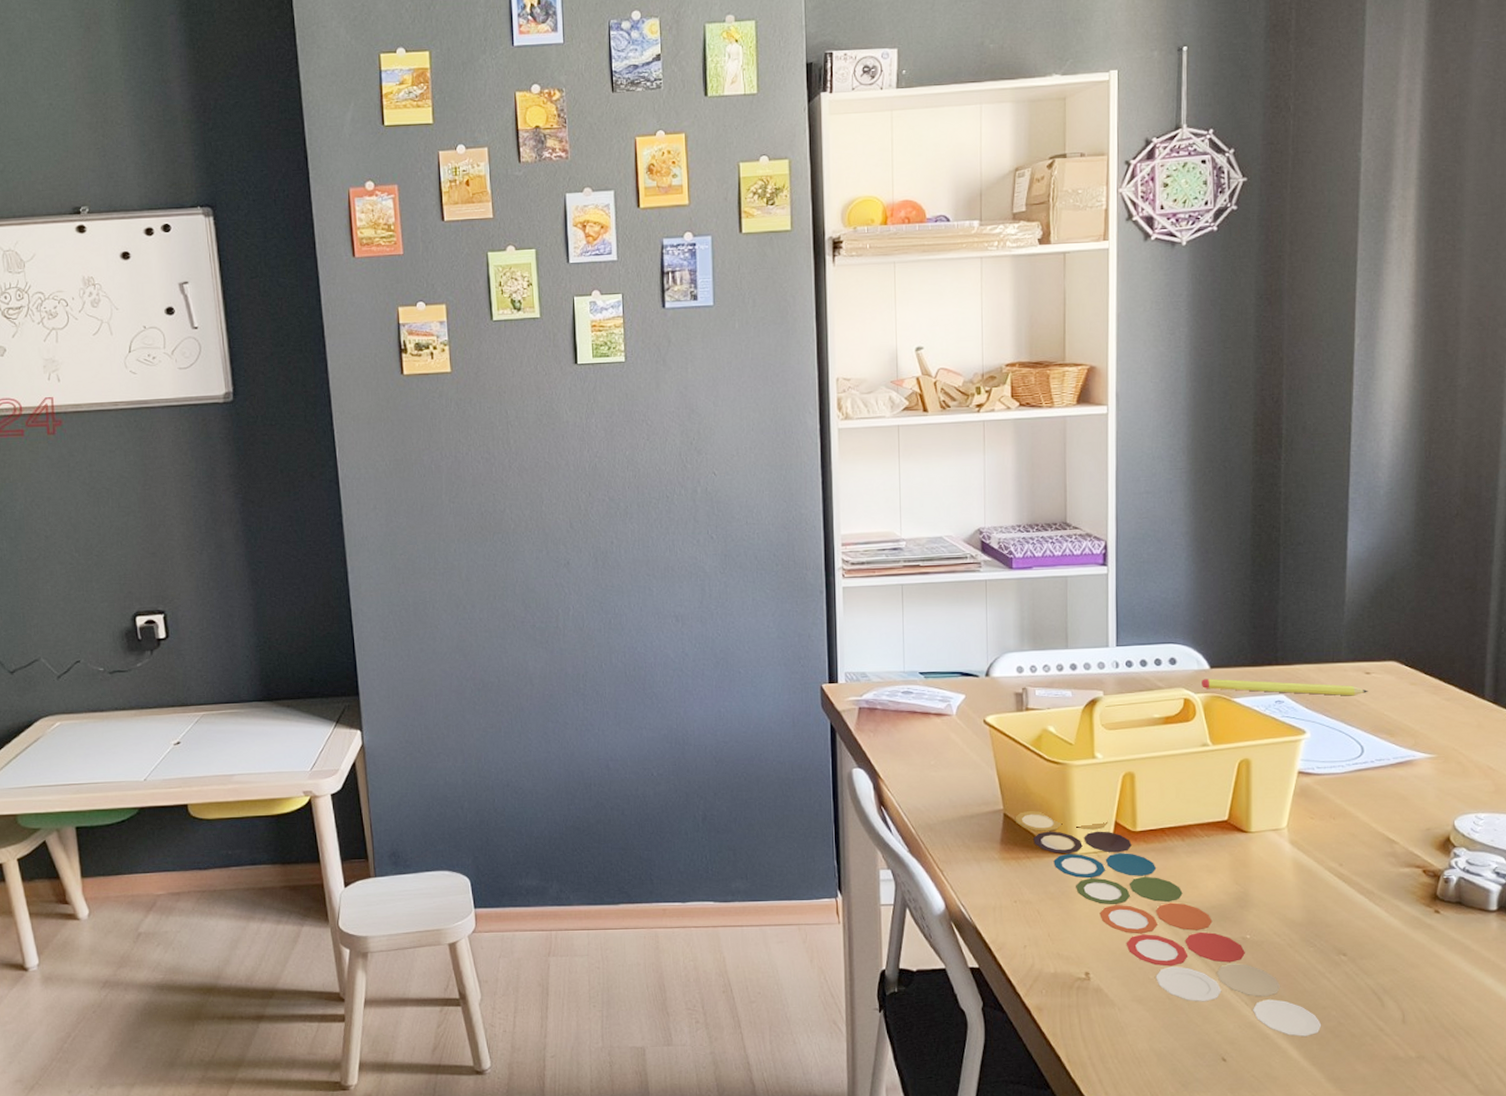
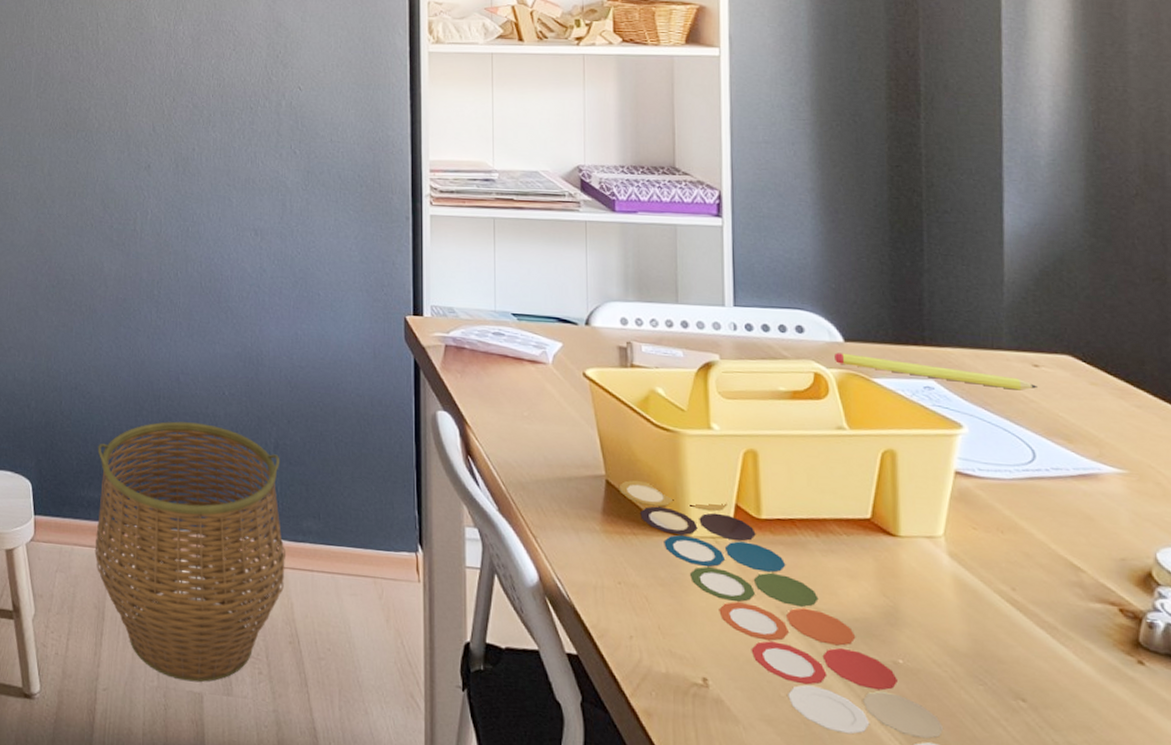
basket: none [533,805,718,1039] -> present [94,421,287,682]

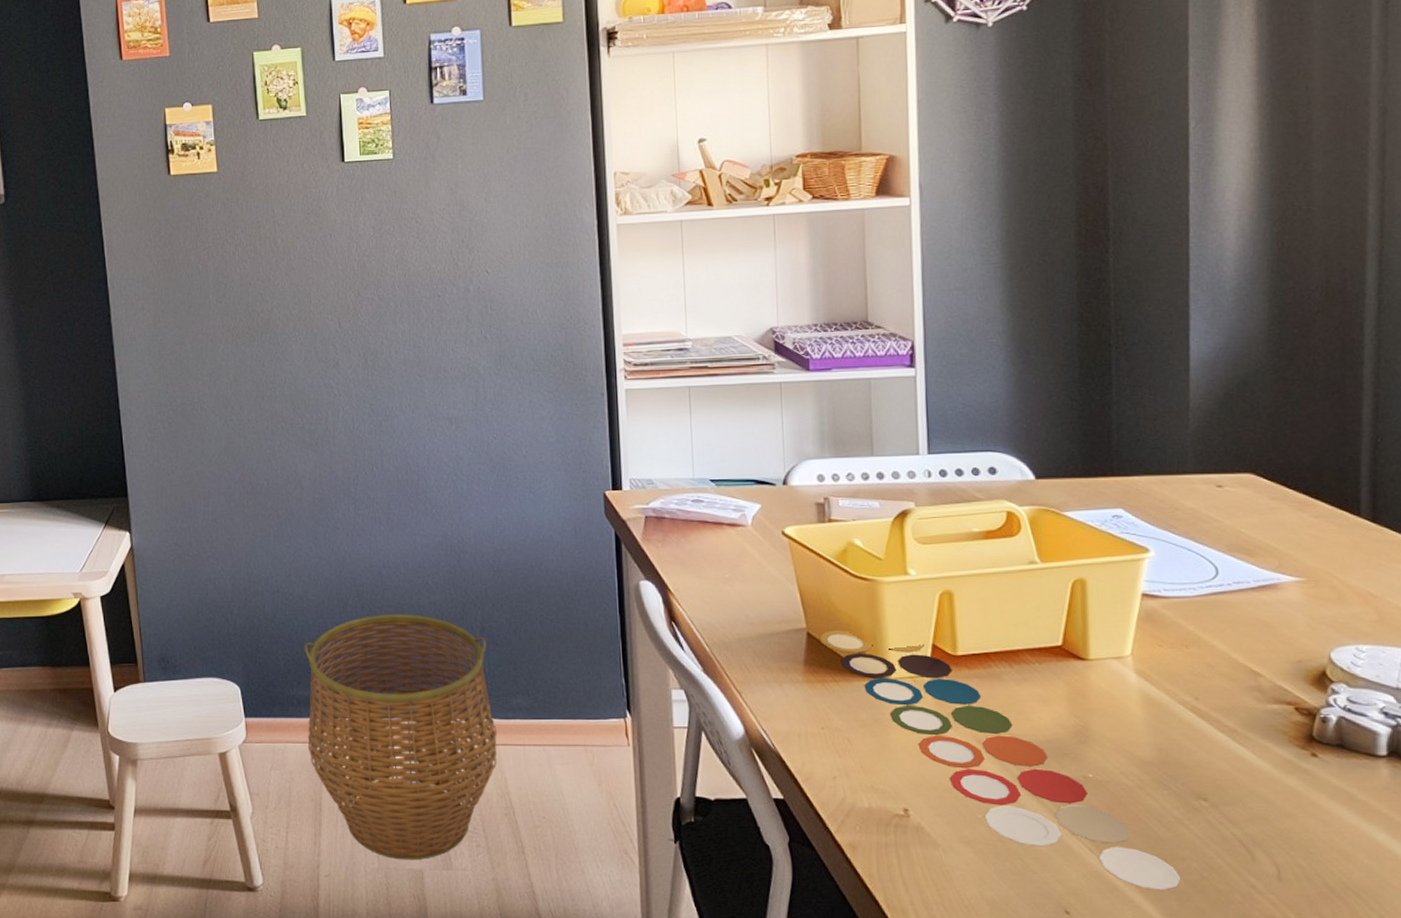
pencil: present [834,353,1037,391] -> none [1026,490,1221,511]

